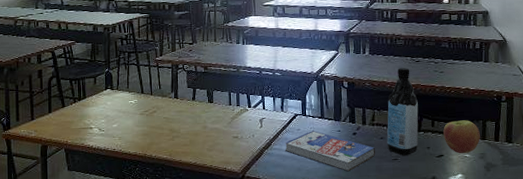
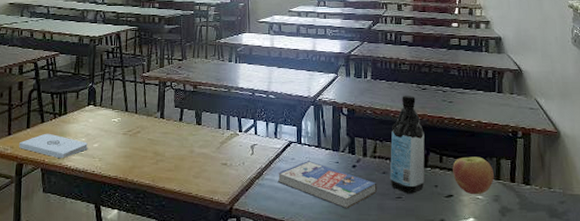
notepad: none [42,116,107,140] -> present [19,133,88,159]

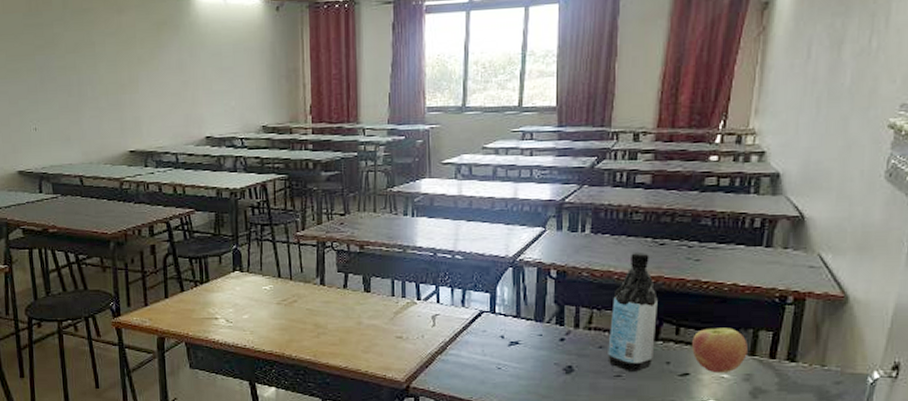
notepad: present [19,133,88,159] -> none [158,303,236,332]
book: present [277,161,378,209] -> none [464,333,591,389]

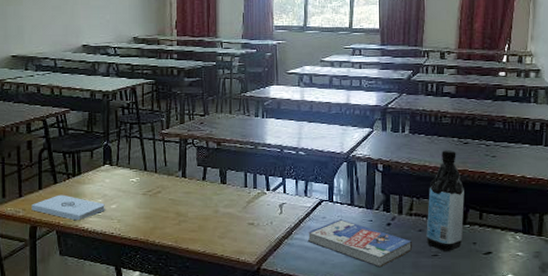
notepad: none [158,303,236,332] -> present [31,194,105,221]
book: none [464,333,591,389] -> present [307,219,413,268]
apple: present [692,328,748,374] -> none [493,213,536,252]

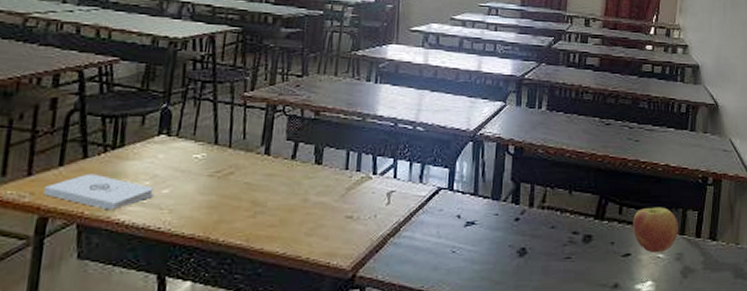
book: present [307,219,413,268] -> none [418,213,544,274]
water bottle: present [426,150,464,251] -> none [559,132,604,253]
apple: none [493,213,536,252] -> present [633,207,678,253]

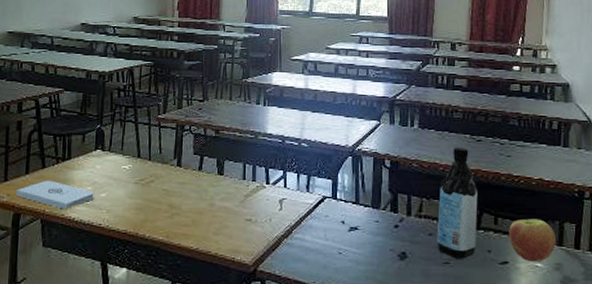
water bottle: none [559,132,604,253] -> present [437,147,478,259]

